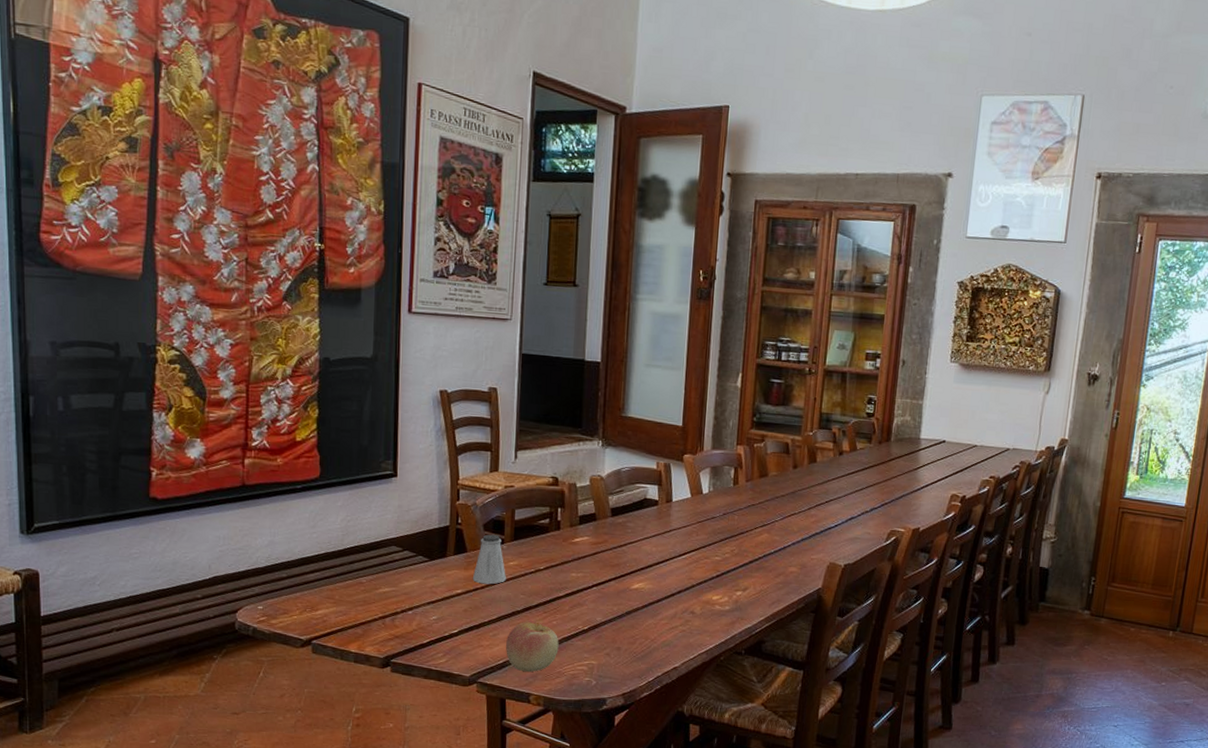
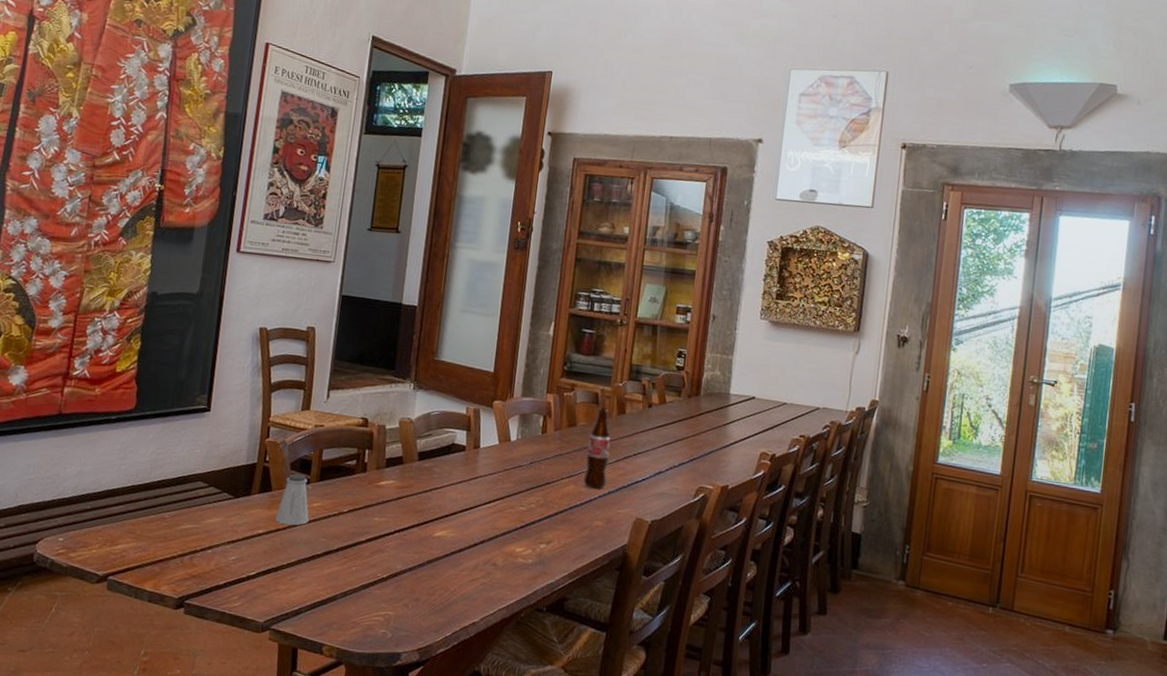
apple: present [506,621,559,673] -> none [302,566,357,621]
bottle: none [776,457,803,537] -> present [583,407,611,489]

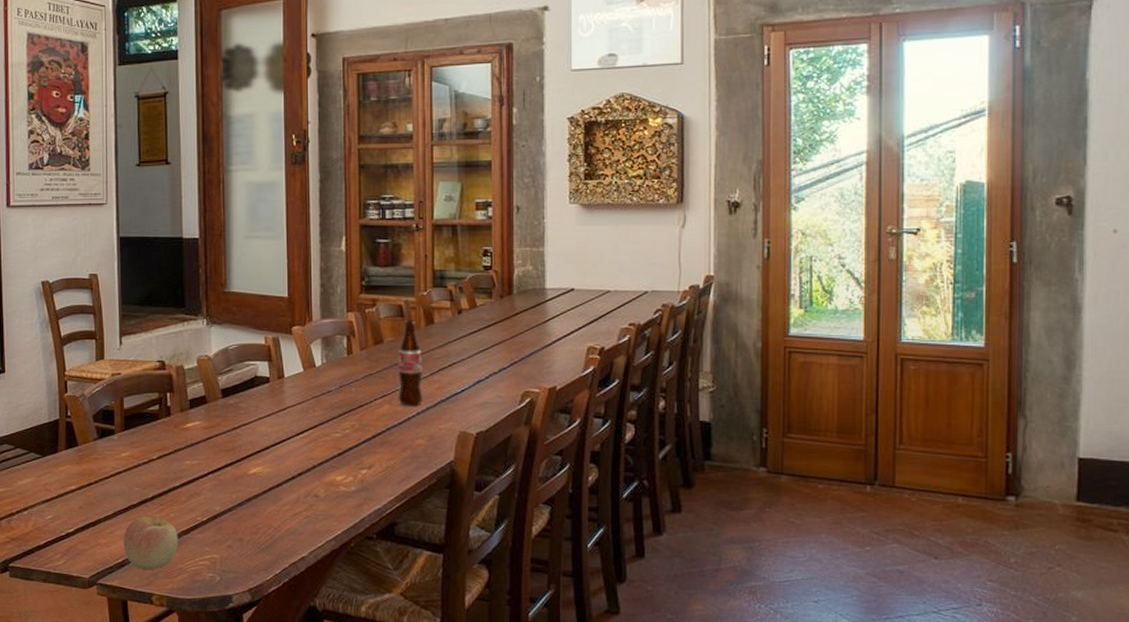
saltshaker: present [274,473,310,526] -> none [85,425,120,479]
apple: none [302,566,357,621] -> present [124,515,178,571]

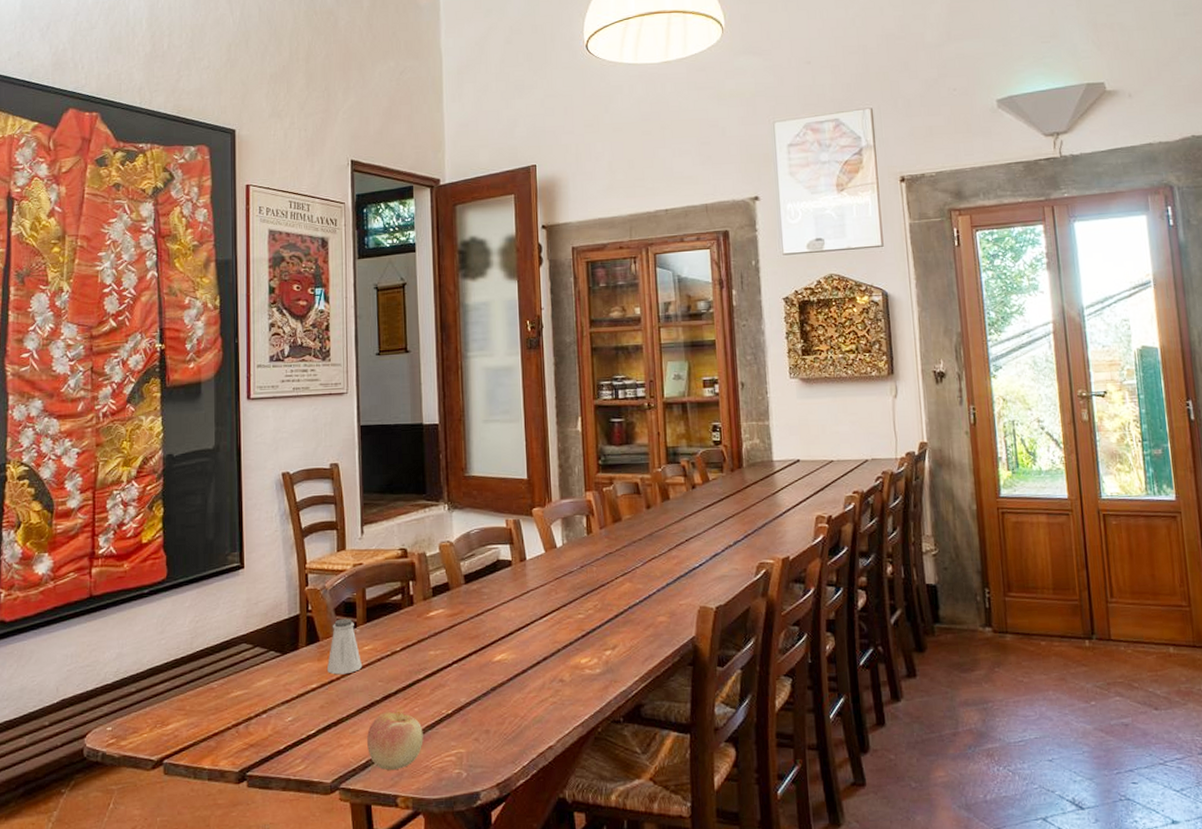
saltshaker: none [85,425,120,479] -> present [326,618,363,675]
bottle: present [396,320,423,406] -> none [636,497,663,583]

